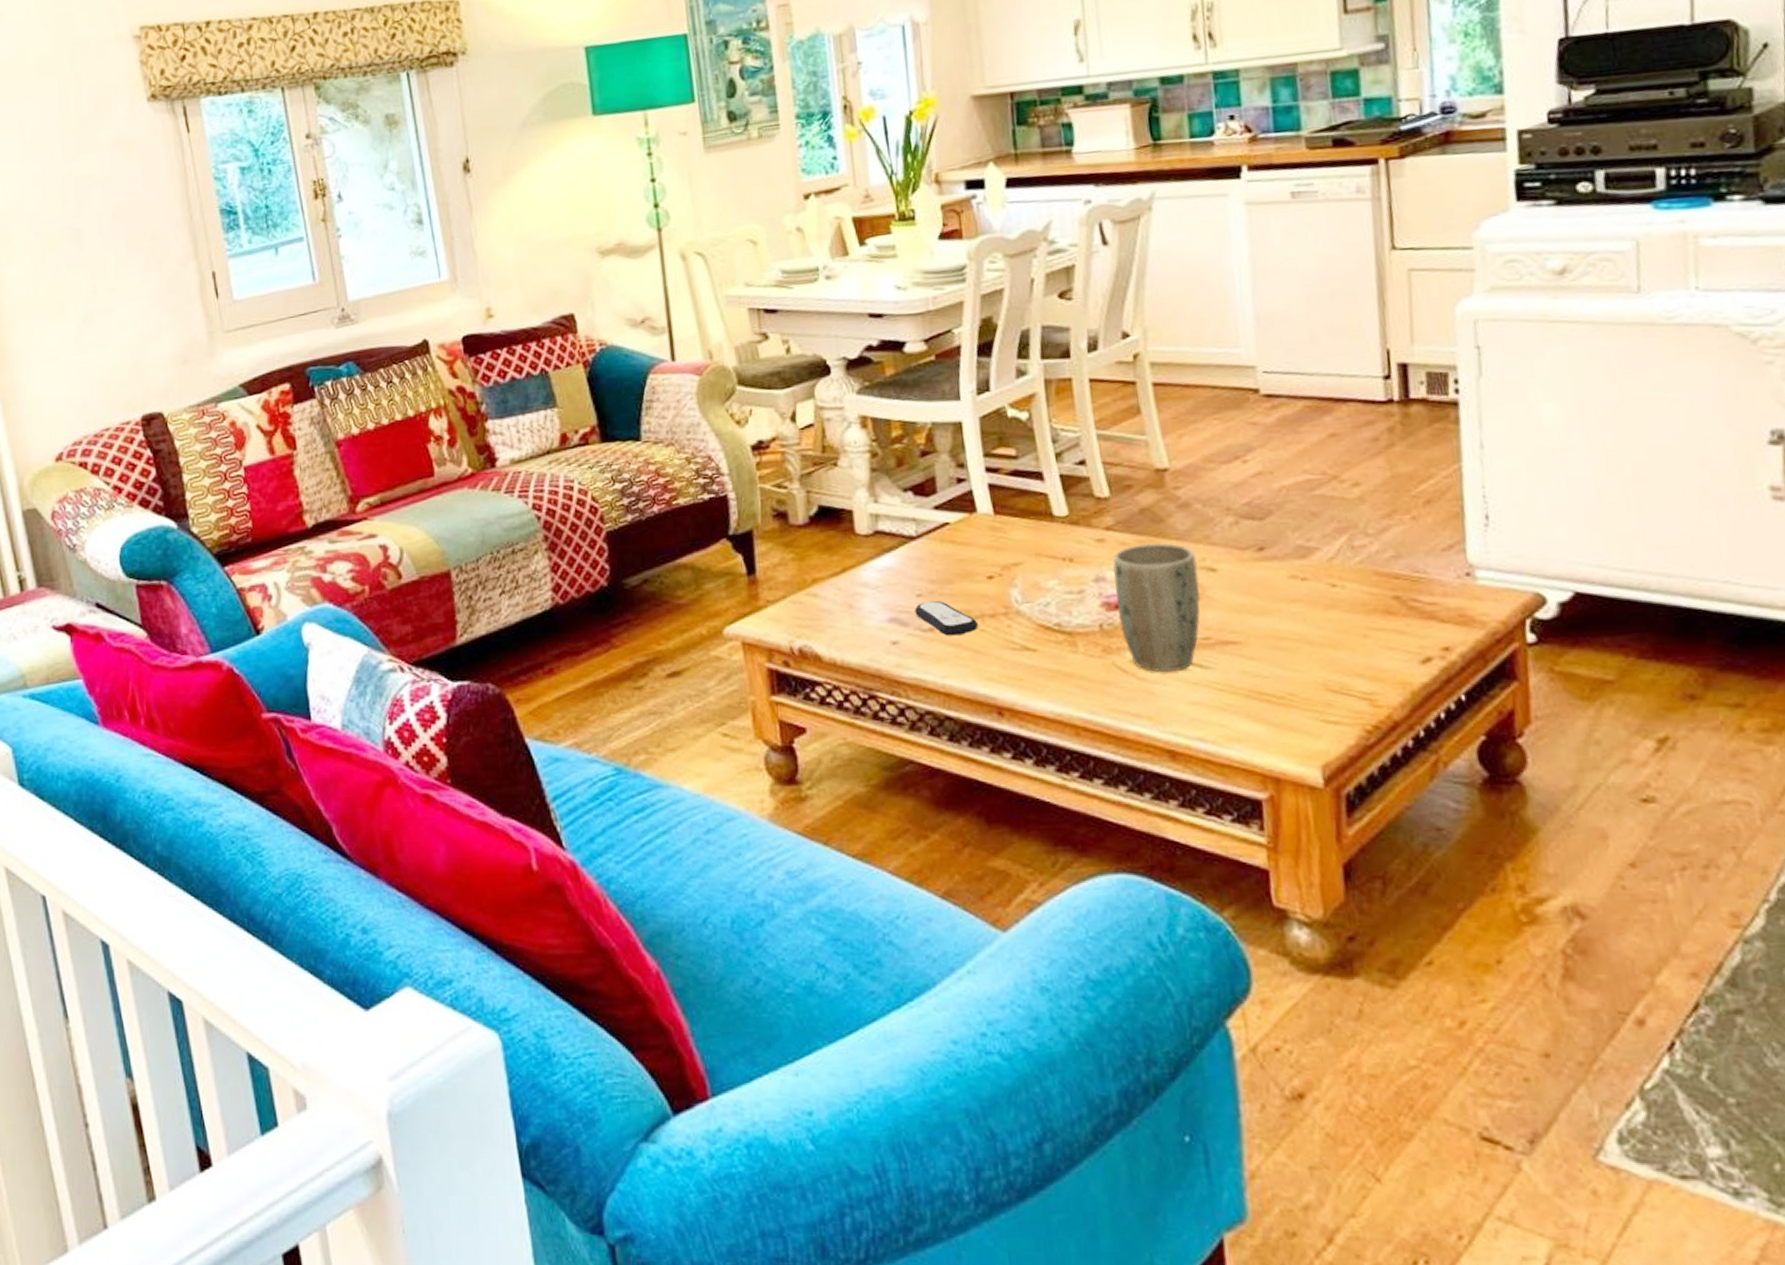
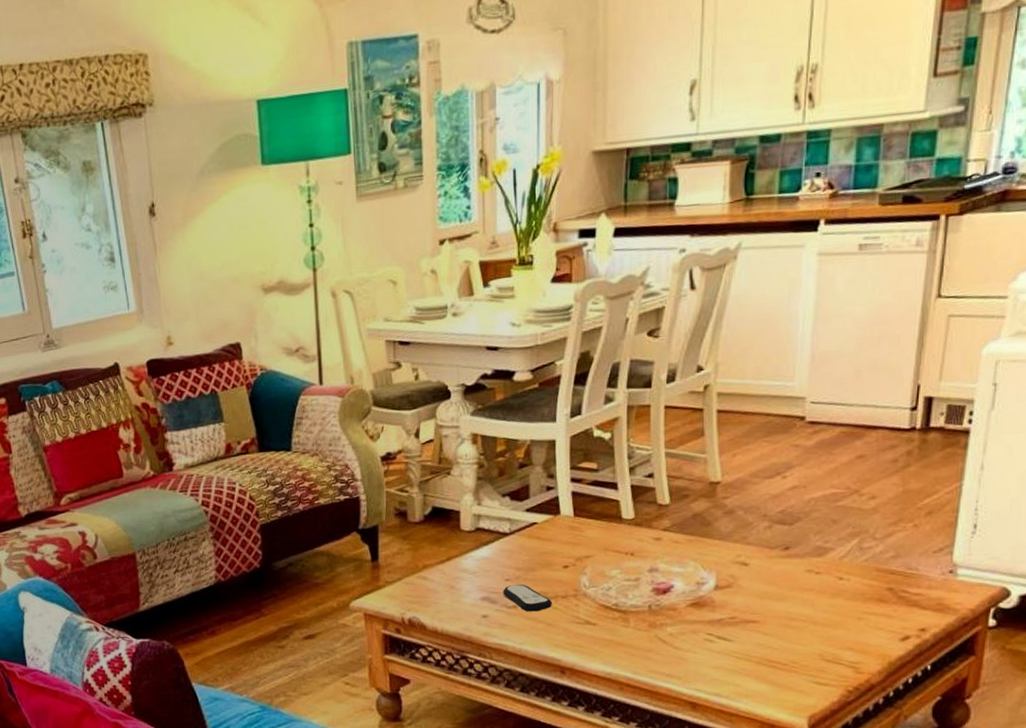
plant pot: present [1113,543,1200,672] -> none [665,542,733,643]

